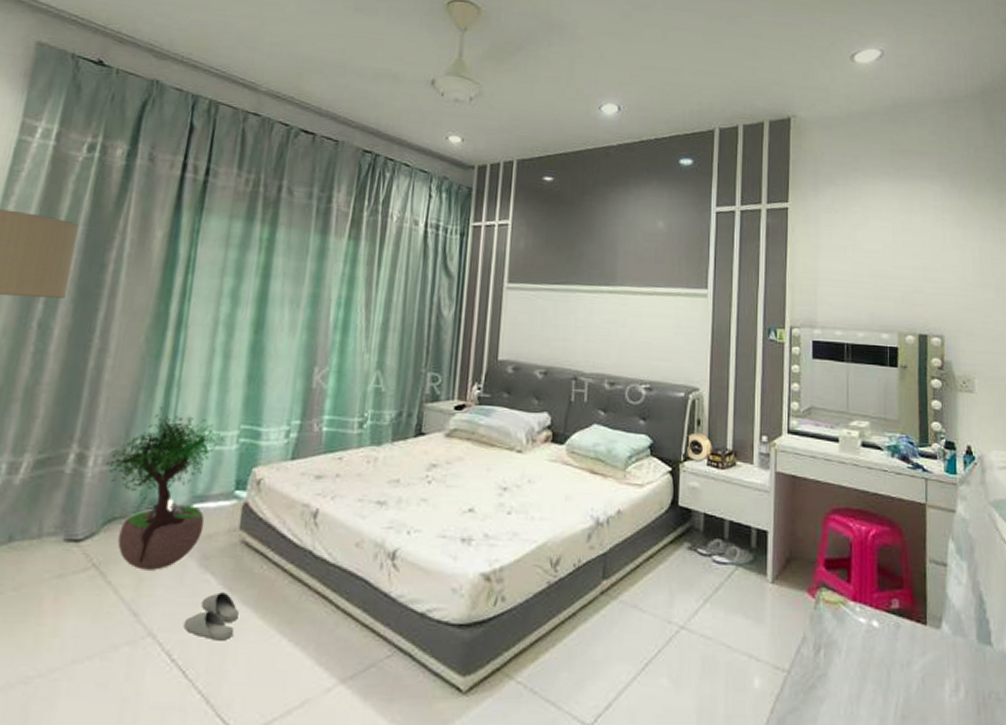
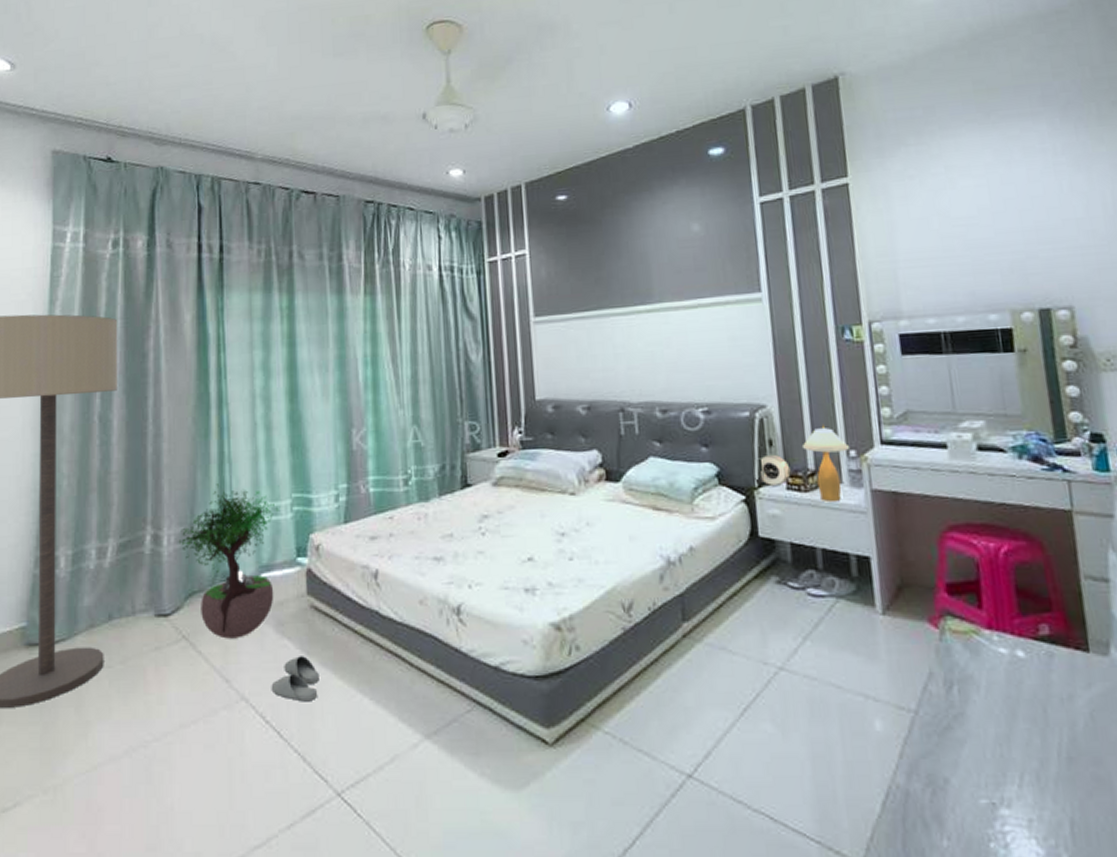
table lamp: none [724,410,763,481] -> present [801,423,851,503]

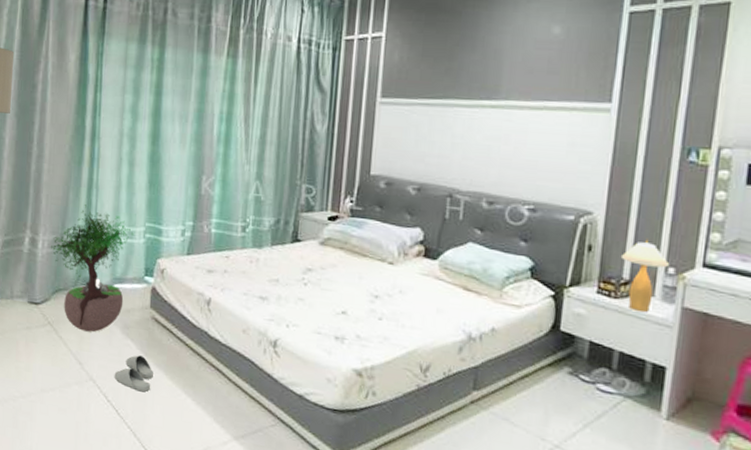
alarm clock: present [755,454,791,487] -> none [567,258,605,289]

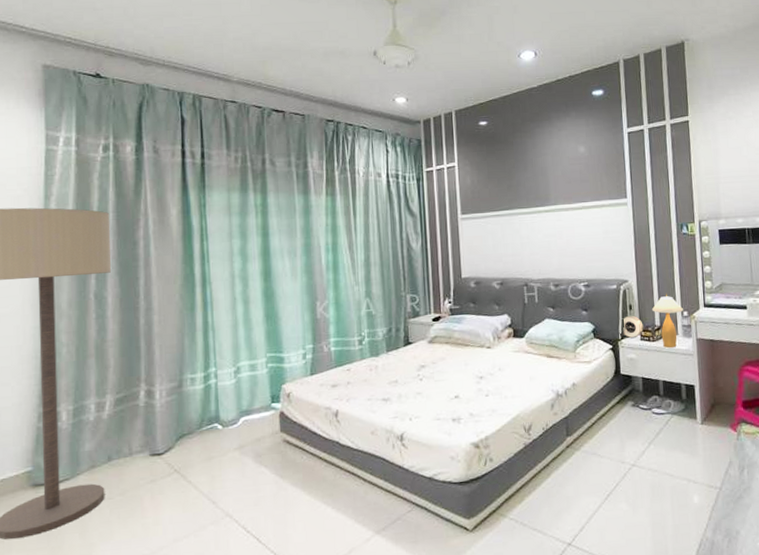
potted tree: present [50,204,134,332] -> none [169,347,256,470]
slippers: present [114,355,153,392] -> none [251,479,291,514]
alarm clock: none [567,258,605,289] -> present [619,315,644,339]

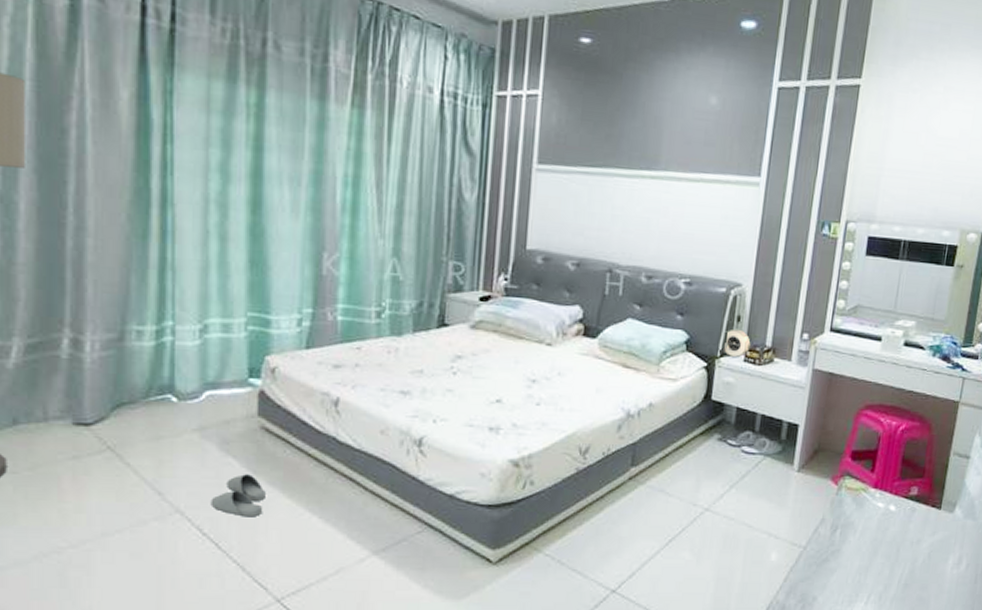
slippers: none [251,479,291,514] -> present [210,474,266,517]
table lamp: present [651,293,684,348] -> none [764,307,805,377]

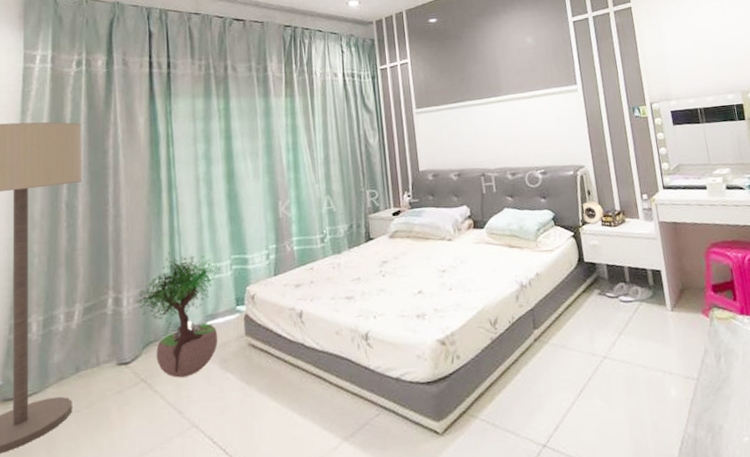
potted tree: none [104,292,231,453] -> present [136,252,221,378]
slippers: present [210,474,266,517] -> none [217,385,257,423]

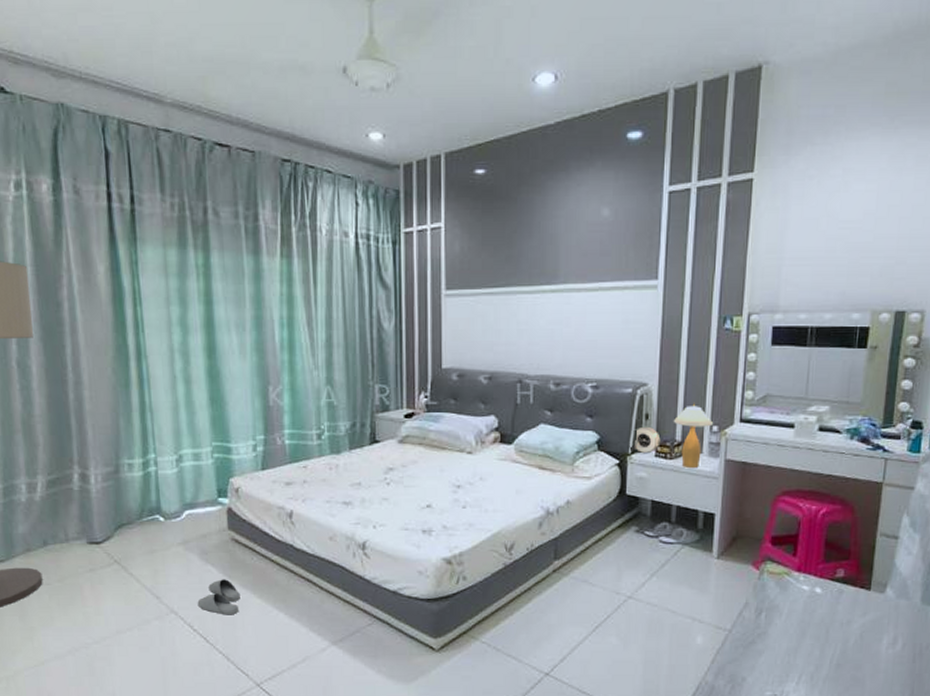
potted tree: present [136,252,221,378] -> none [105,430,200,564]
slippers: none [217,385,257,423] -> present [197,579,240,615]
table lamp: none [610,176,643,233] -> present [673,402,714,469]

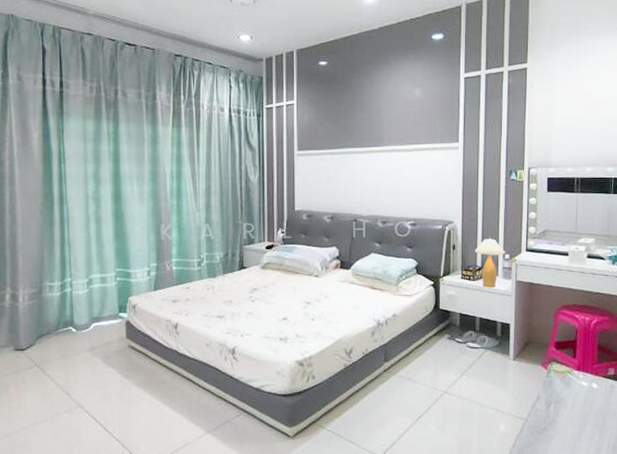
slippers: present [197,579,240,615] -> none [100,379,134,409]
alarm clock: present [629,426,661,454] -> none [441,255,465,277]

